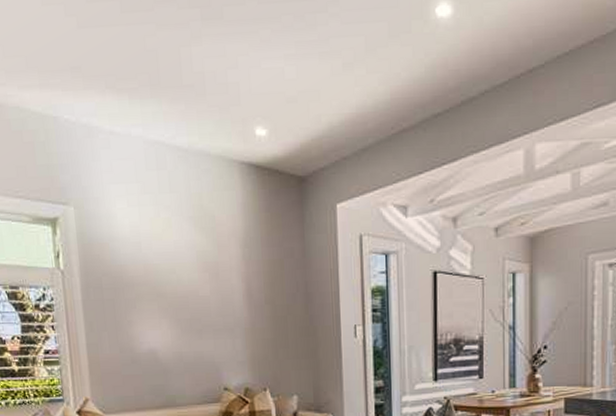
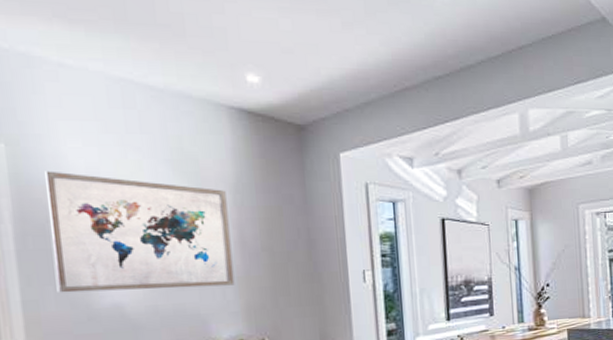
wall art: none [101,230,243,338] -> present [45,170,235,293]

